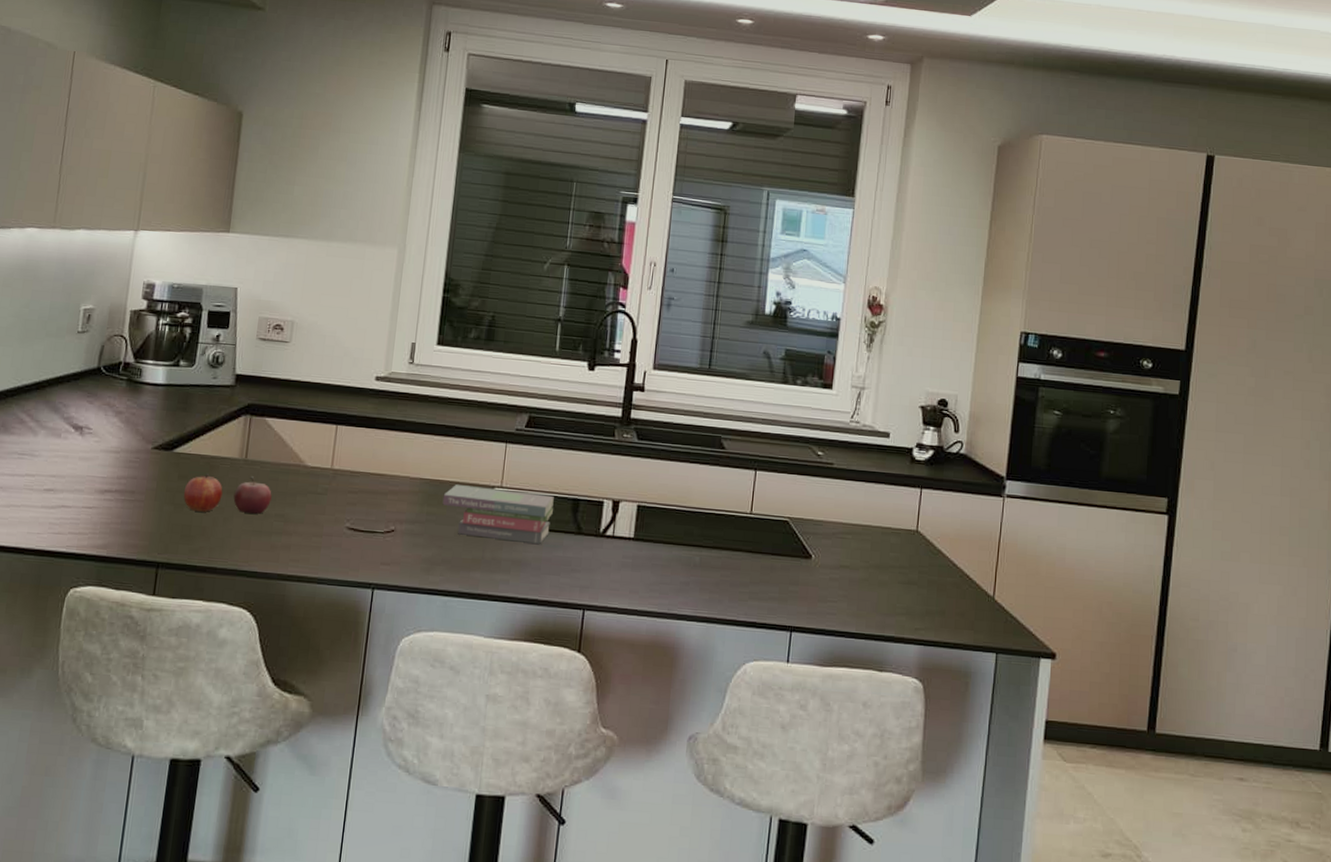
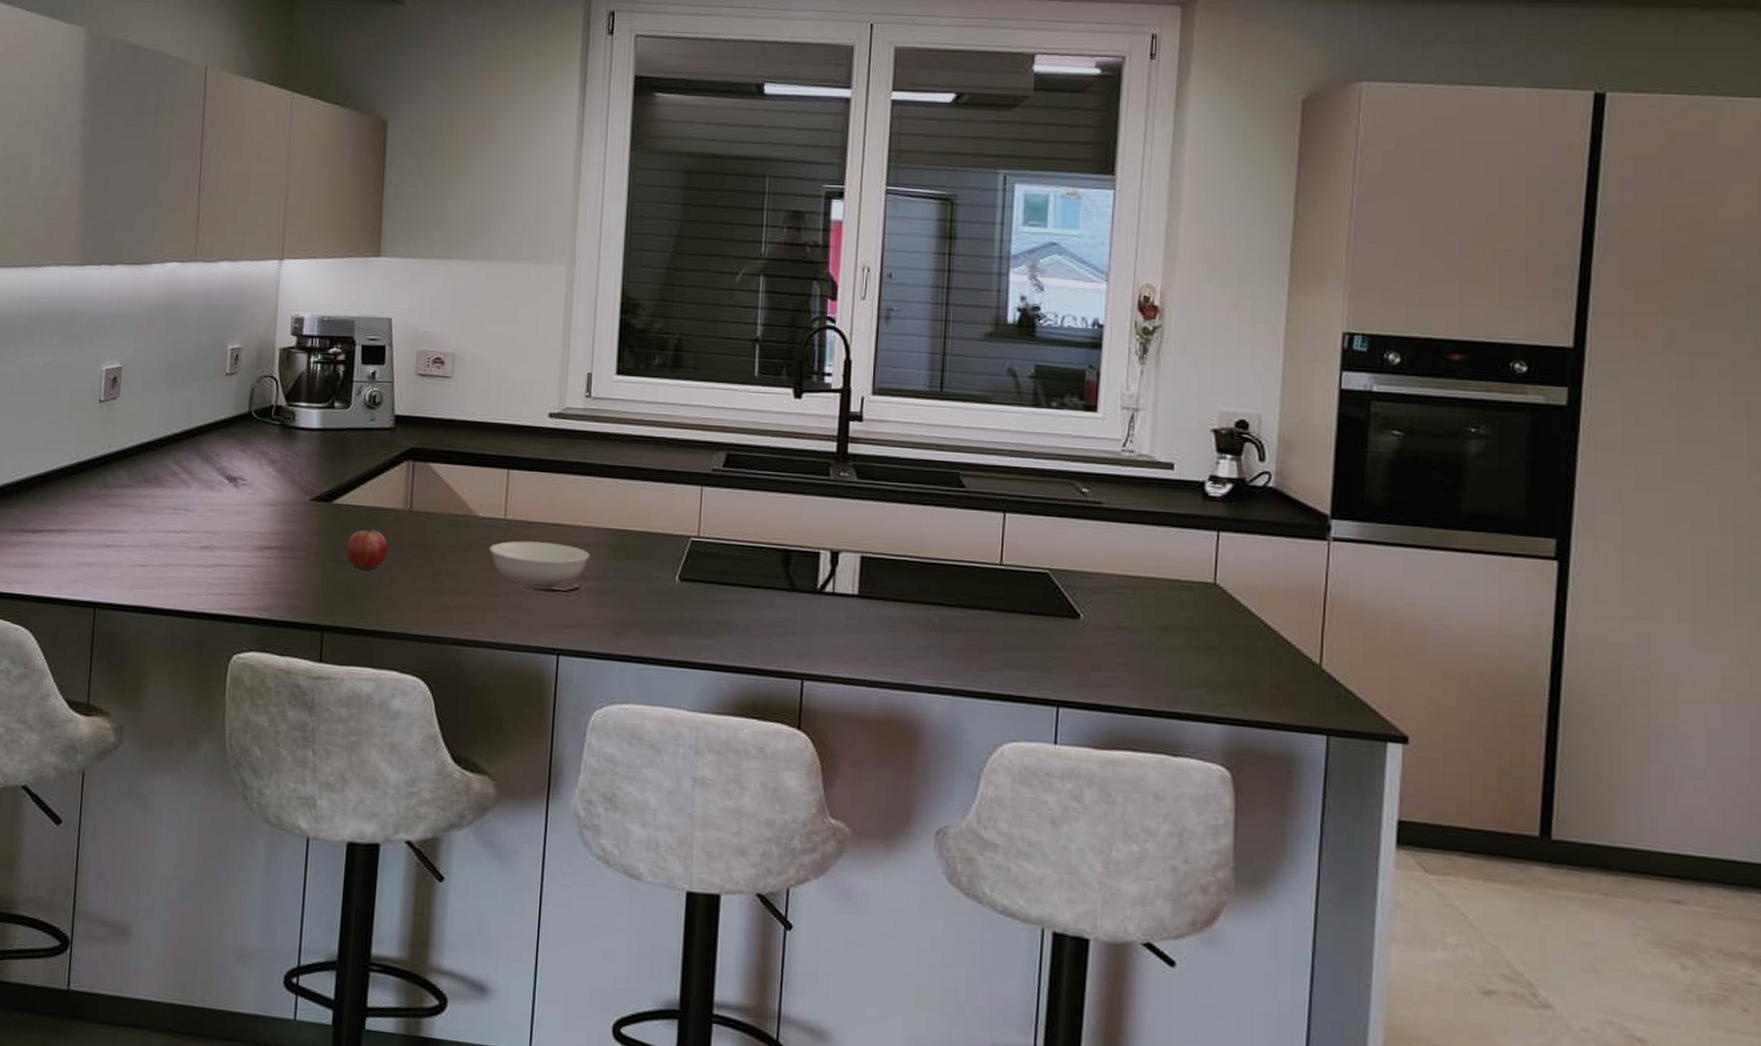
fruit: present [233,476,272,514] -> none [399,529,441,571]
bowl: none [316,488,406,532] -> present [489,541,590,590]
books: present [442,485,554,545] -> none [631,535,761,604]

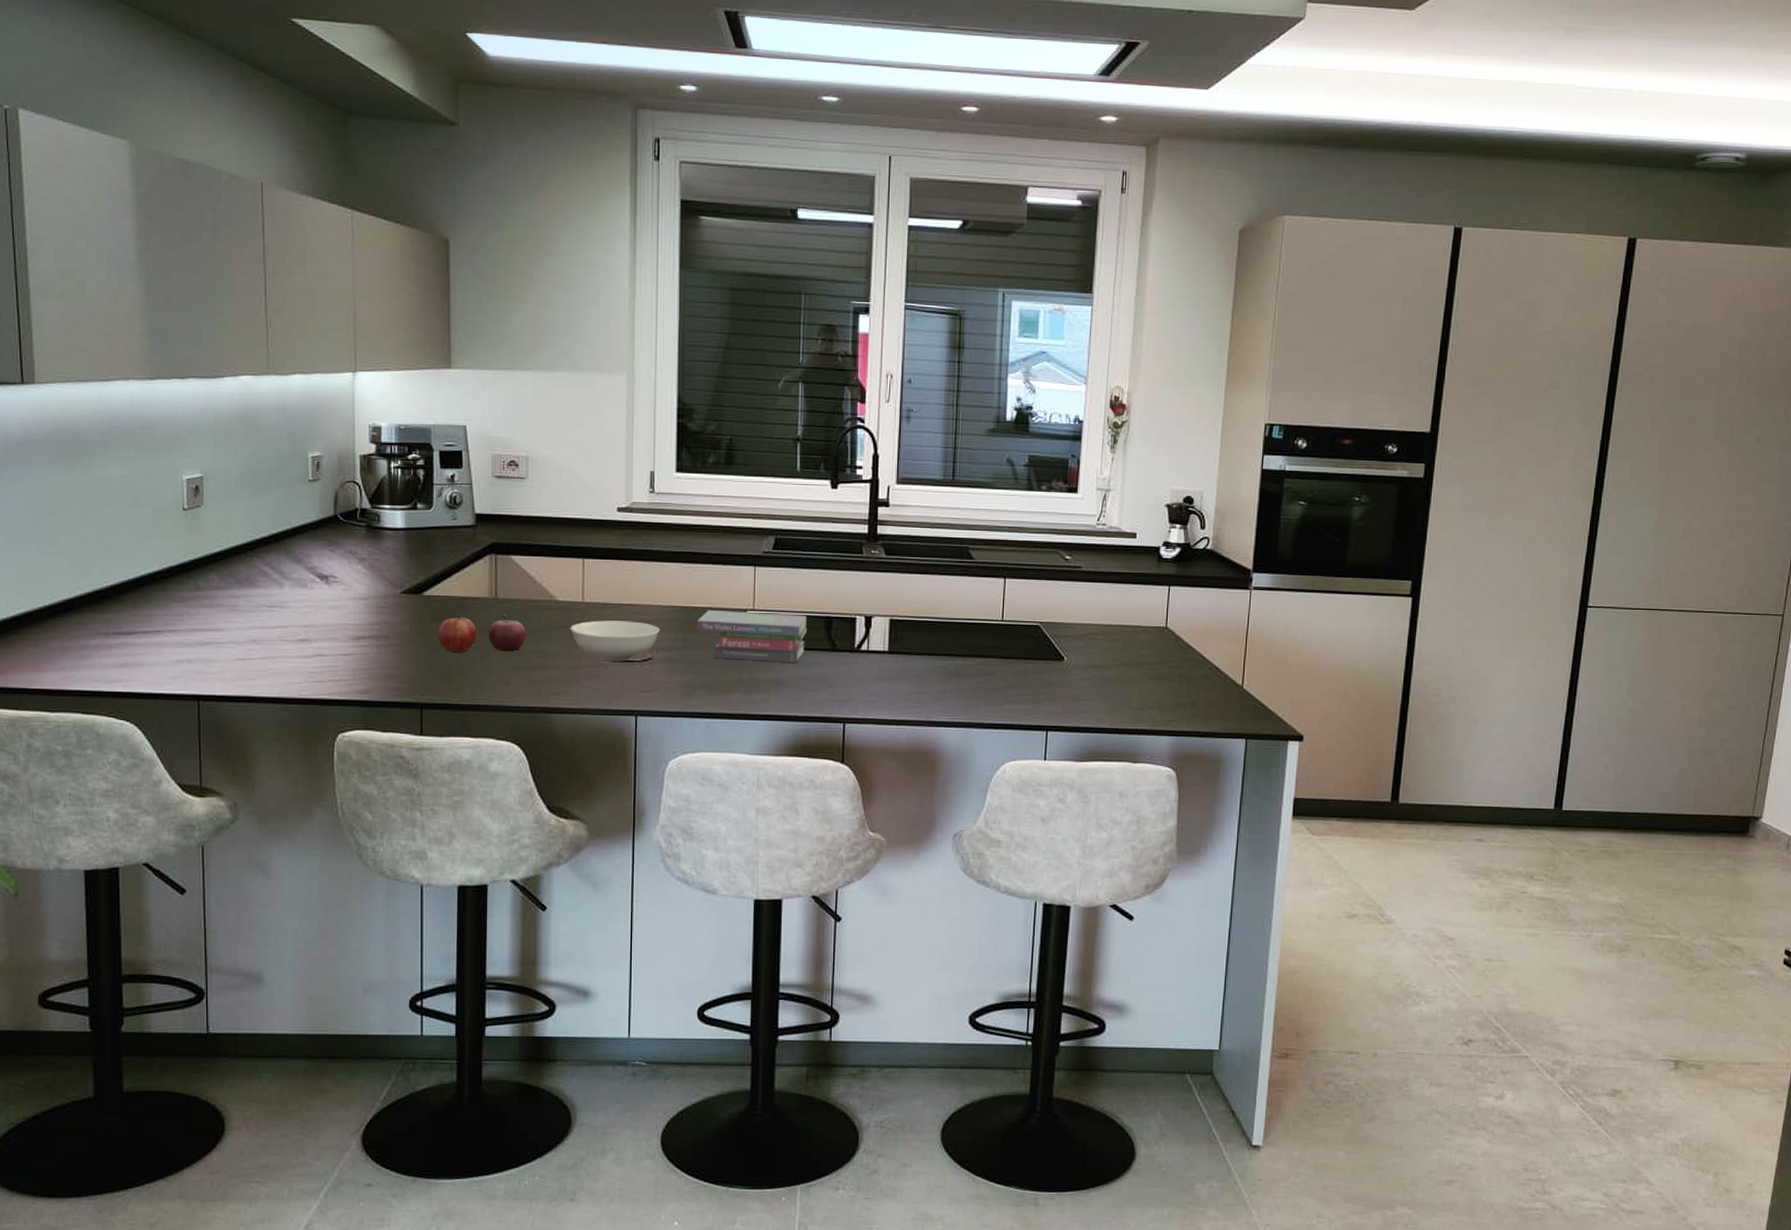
fruit: none [399,529,441,571] -> present [488,614,526,651]
books: none [631,535,761,604] -> present [696,610,807,664]

